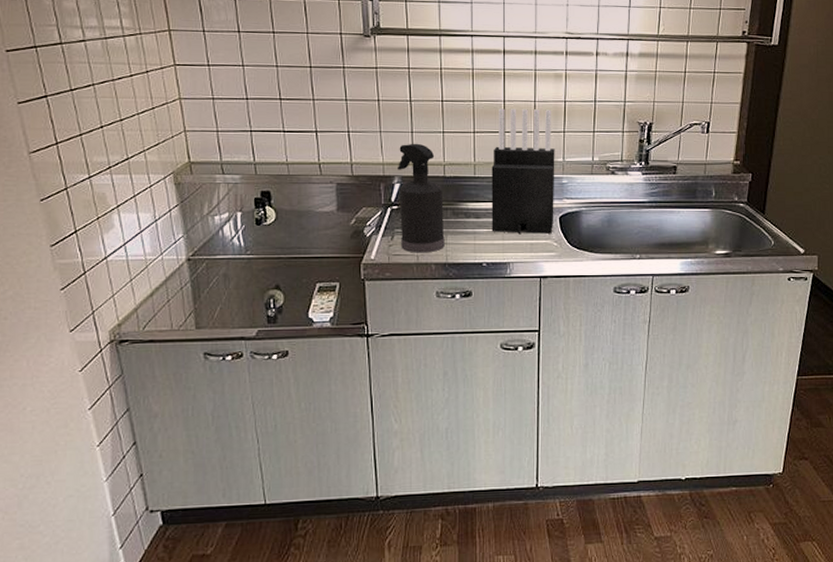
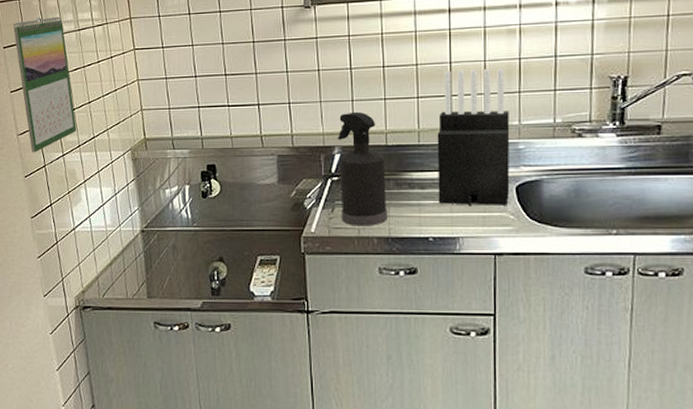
calendar: none [19,19,106,174] -> present [13,16,77,153]

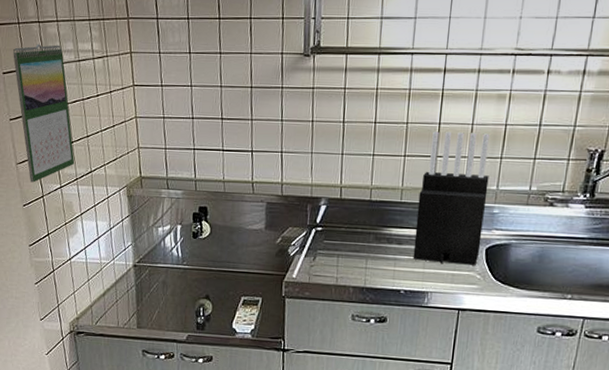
spray bottle: present [338,111,387,226] -> none [322,165,367,276]

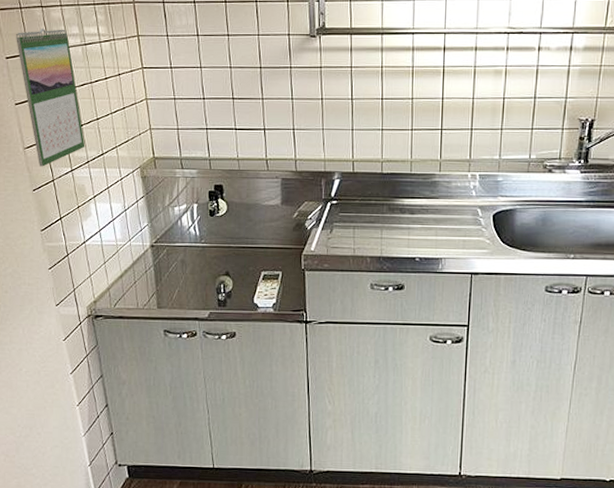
knife block: present [413,131,490,265] -> none [425,106,492,231]

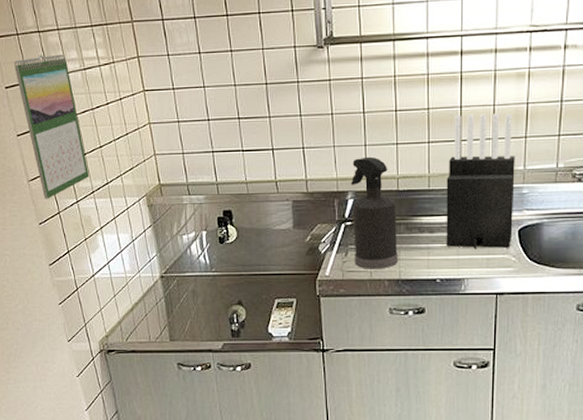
spray bottle: none [338,140,380,247] -> present [351,156,398,269]
knife block: none [425,106,492,231] -> present [446,113,515,249]

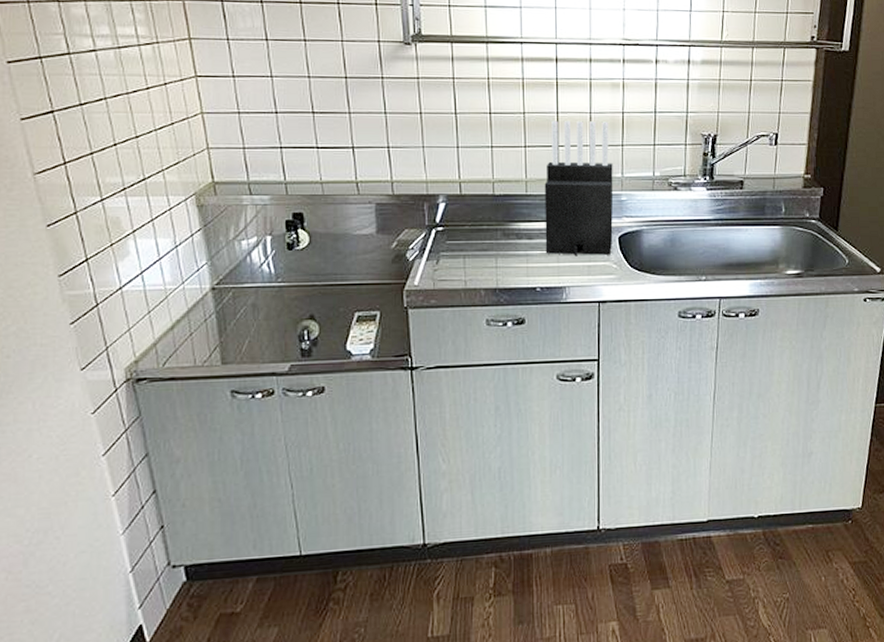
calendar: present [14,54,90,199] -> none [21,27,120,196]
spray bottle: present [351,156,398,269] -> none [443,159,495,278]

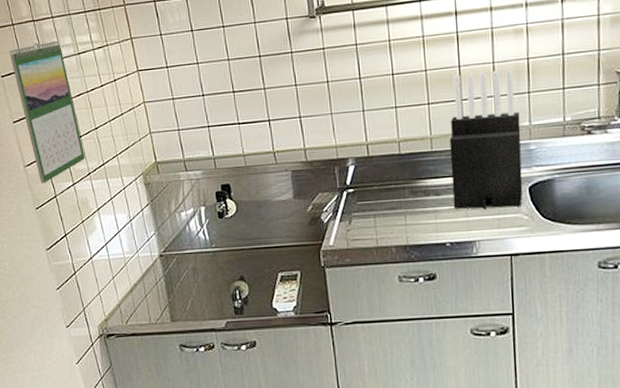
calendar: none [21,27,120,196] -> present [10,40,86,184]

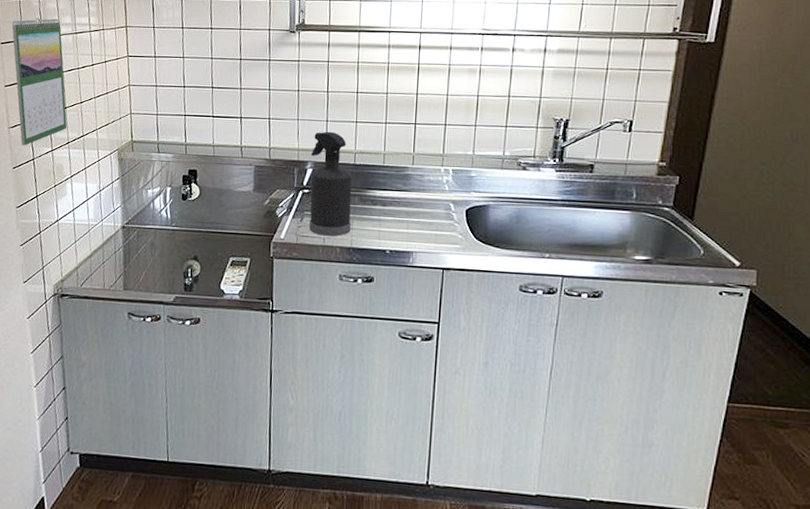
spray bottle: none [351,121,405,237] -> present [309,131,352,236]
knife block: present [449,70,523,210] -> none [397,101,465,226]

